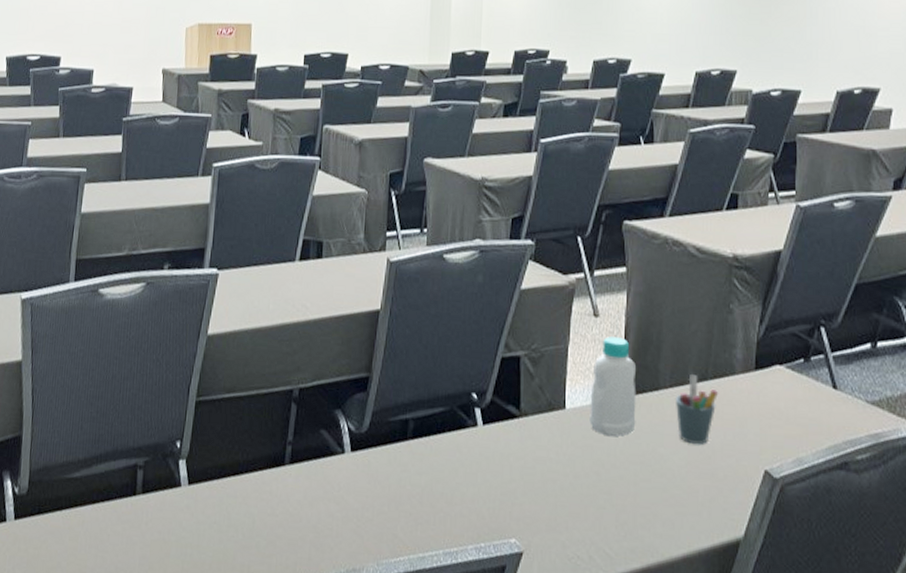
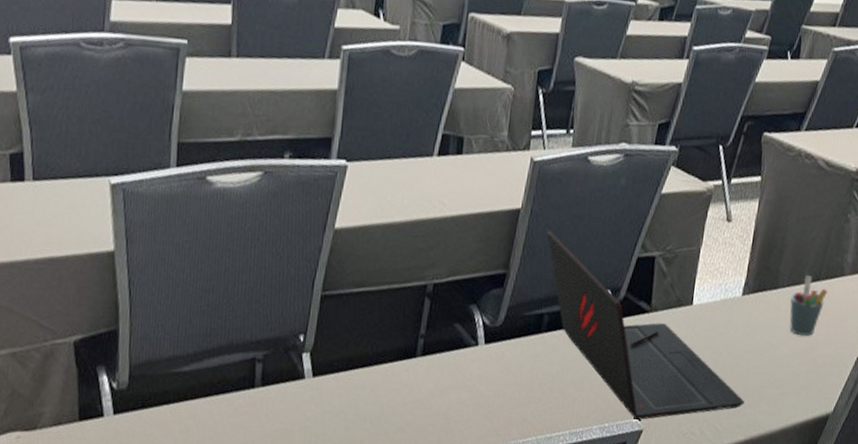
laptop: none [407,332,636,540] -> present [547,231,745,420]
bottle: present [589,336,637,437] -> none [713,240,760,330]

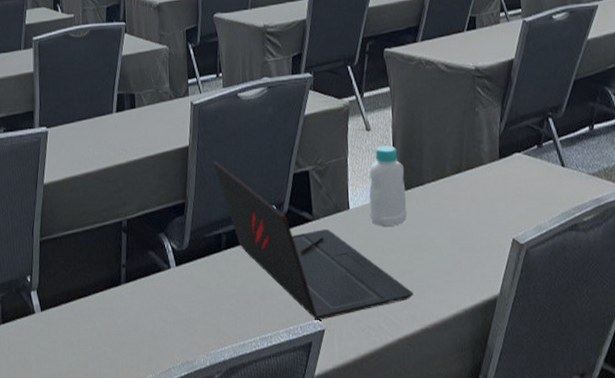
bottle: none [713,240,760,330] -> present [369,145,408,228]
pen holder: present [789,275,828,336] -> none [438,169,472,224]

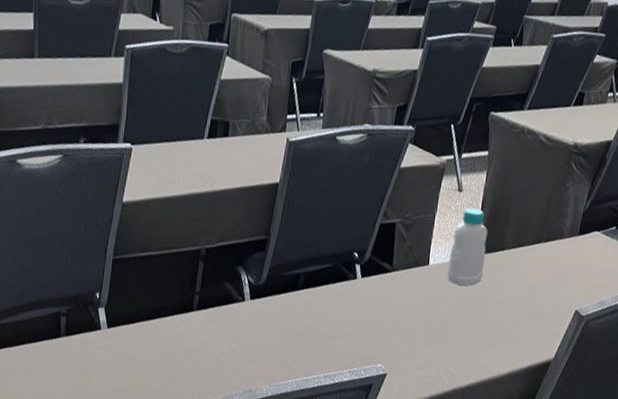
laptop: present [214,161,414,320] -> none [302,202,476,365]

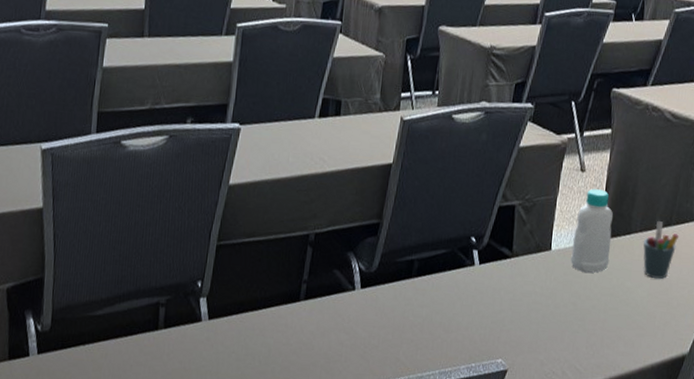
pen holder: none [515,238,549,292] -> present [643,221,680,279]

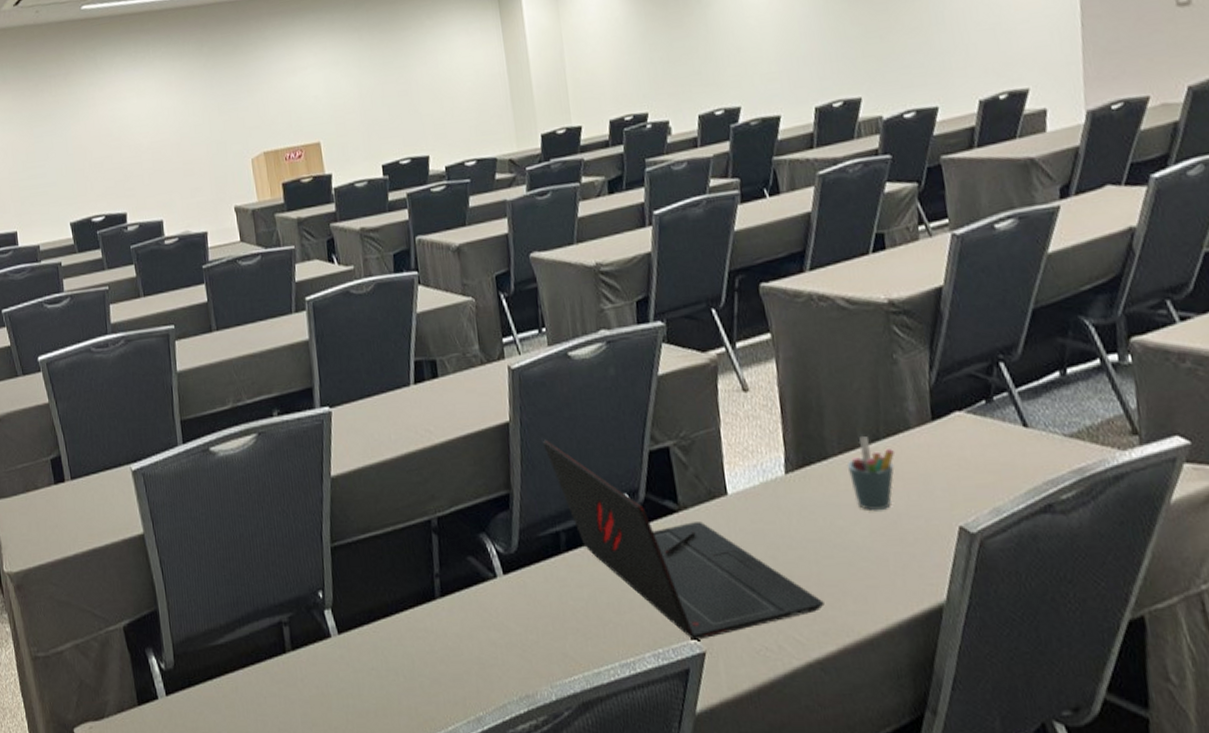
laptop: none [416,183,603,360] -> present [543,439,825,640]
bottle: present [571,189,613,273] -> none [751,409,808,517]

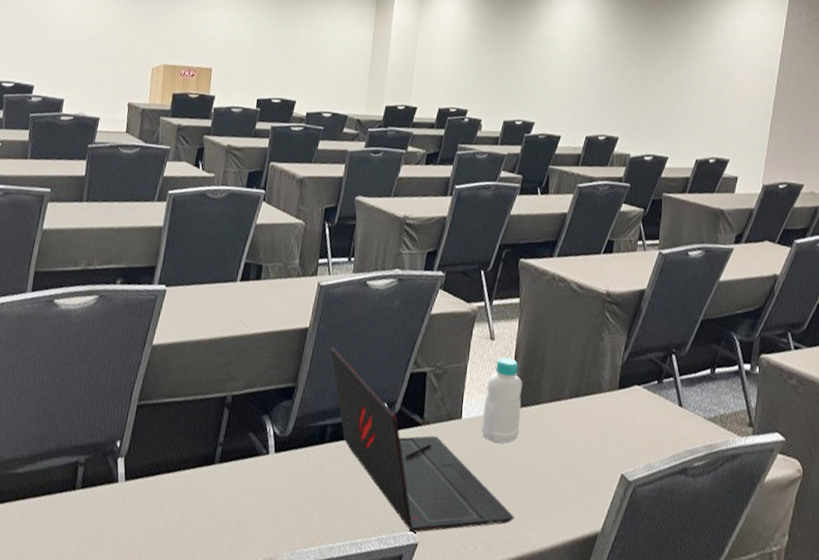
bottle: none [751,409,808,517] -> present [481,357,522,444]
pen holder: present [848,436,896,510] -> none [553,392,589,451]

